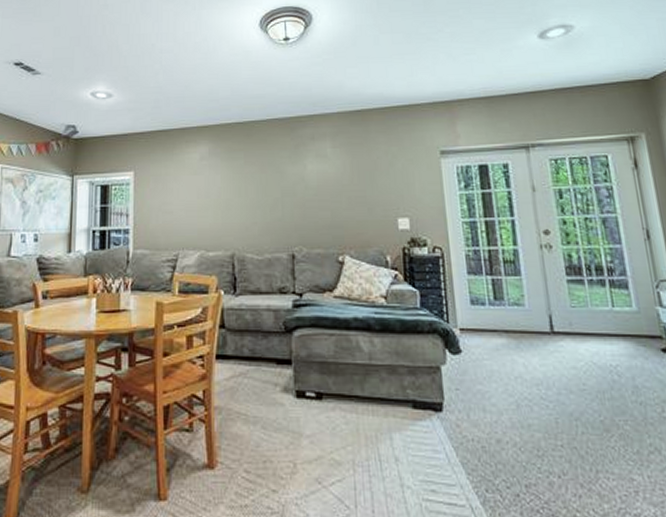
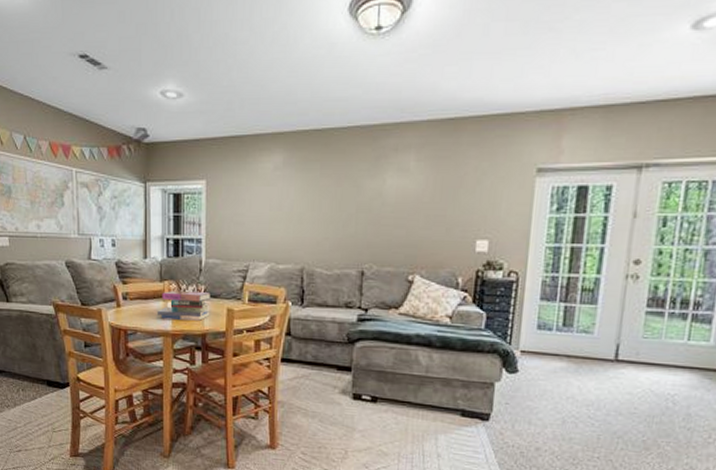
books: none [79,284,138,318] -> present [156,290,211,321]

